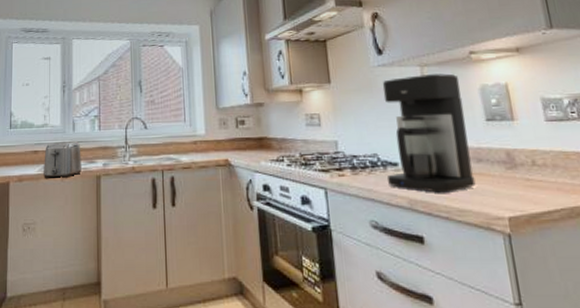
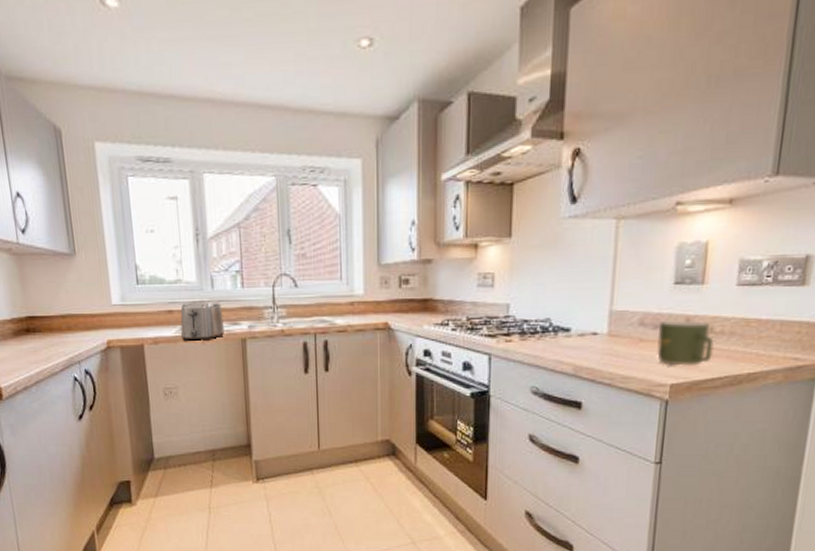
coffee maker: present [382,73,476,193] -> none [555,228,657,360]
mug: none [481,154,542,200] -> present [657,321,714,367]

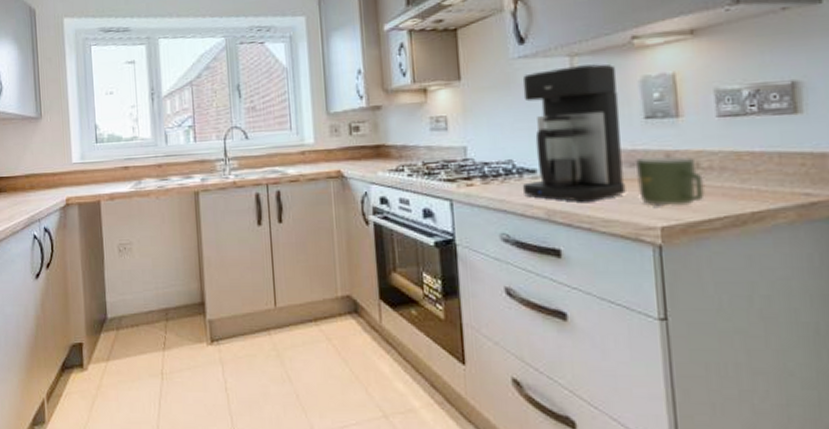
toaster: present [180,300,224,342] -> none [135,155,178,197]
coffee maker: none [555,228,657,360] -> present [522,64,626,202]

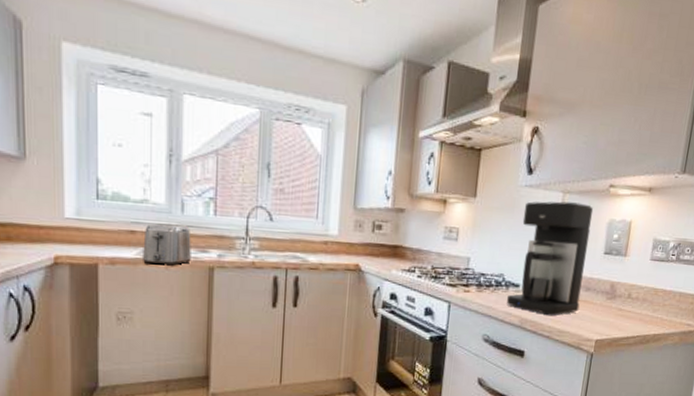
toaster: none [135,155,178,197] -> present [143,223,191,267]
mug: present [634,156,705,207] -> none [587,285,631,327]

